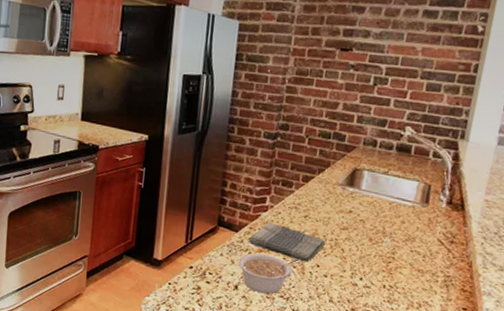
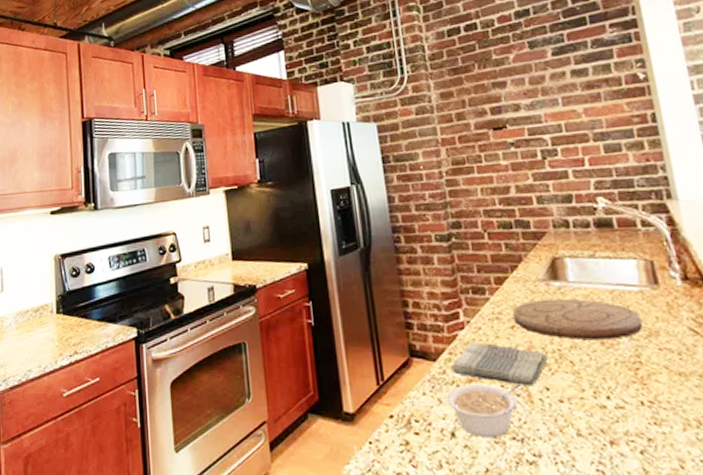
cutting board: none [308,199,406,239] -> present [512,298,643,341]

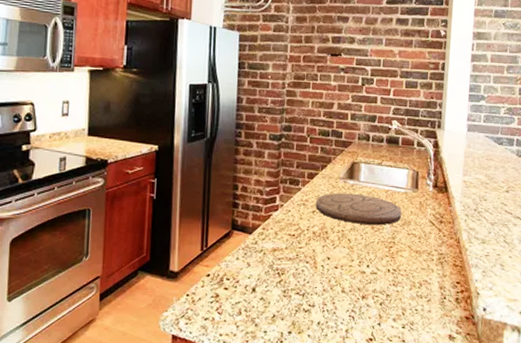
legume: present [446,383,524,438] -> none [254,253,312,293]
dish towel: present [451,342,548,387] -> none [262,221,334,256]

